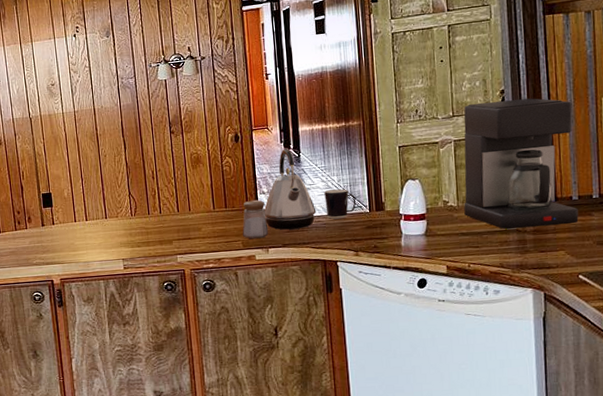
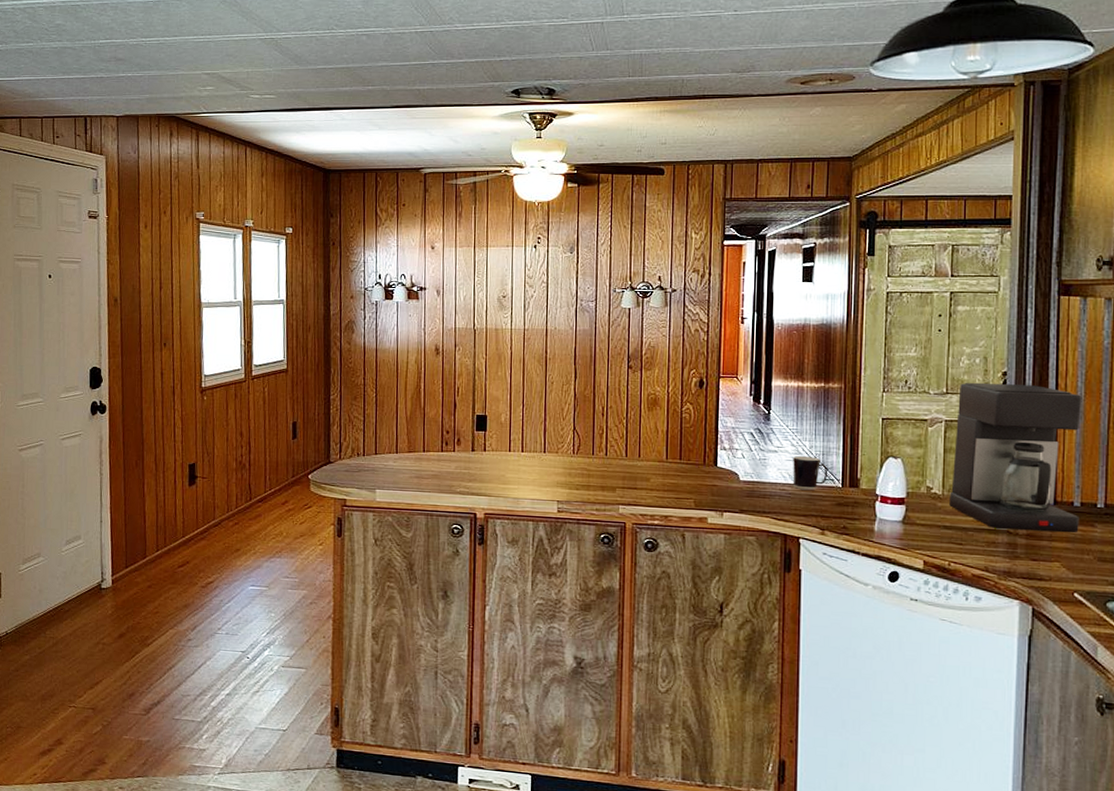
salt shaker: present [242,199,269,239] -> none [696,455,726,500]
kettle: present [264,149,317,230] -> none [723,403,782,495]

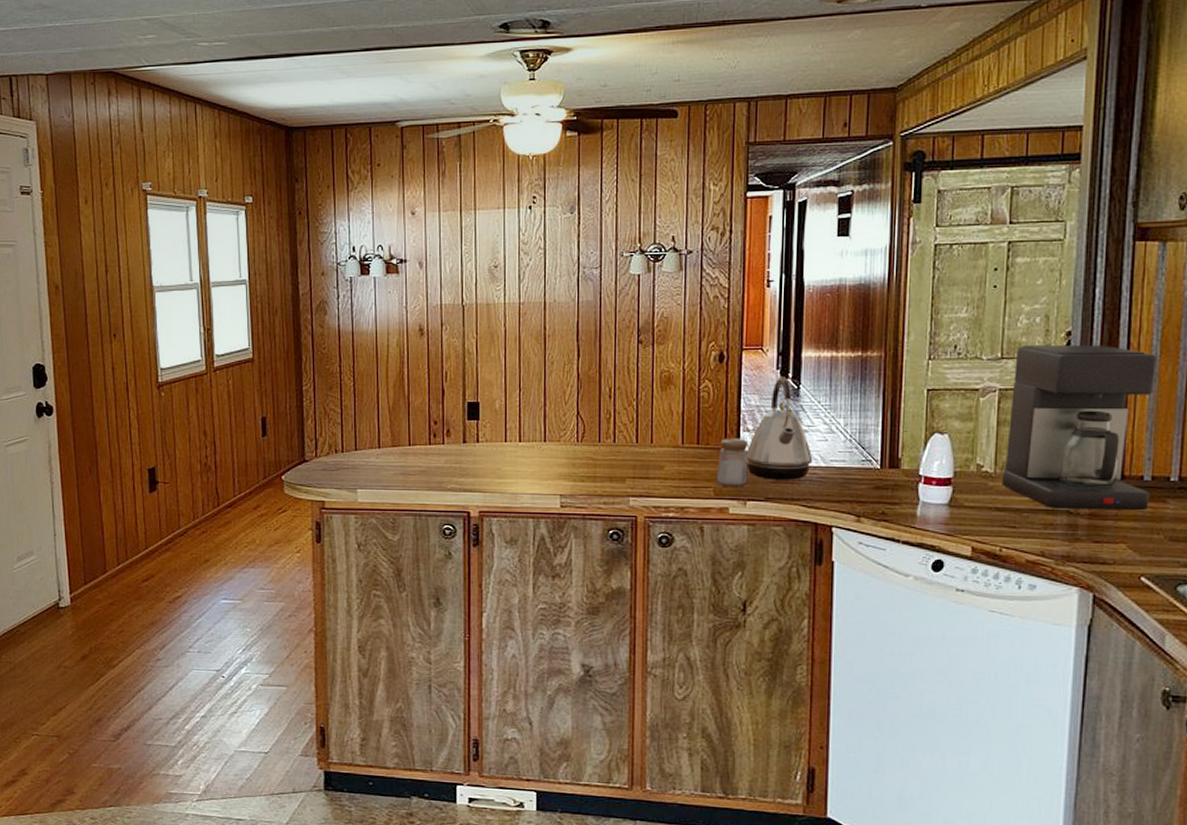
salt shaker: none [696,455,726,500] -> present [716,437,749,487]
kettle: none [723,403,782,495] -> present [747,378,813,480]
mug: present [792,455,828,491] -> none [825,434,865,474]

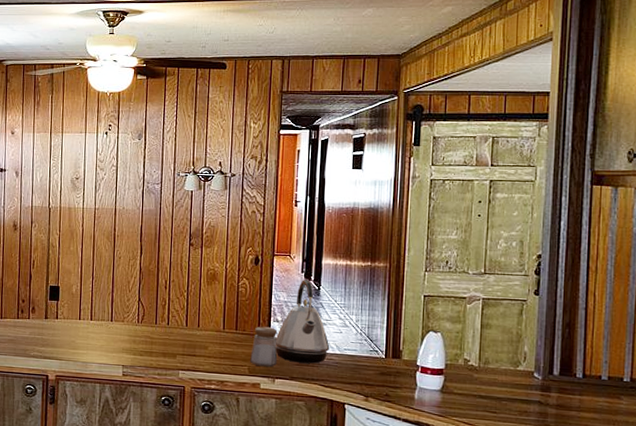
coffee maker: present [1002,344,1158,511] -> none [485,263,612,405]

